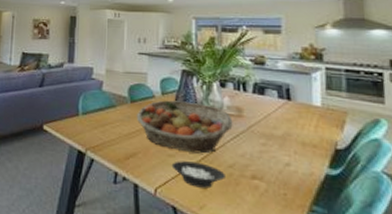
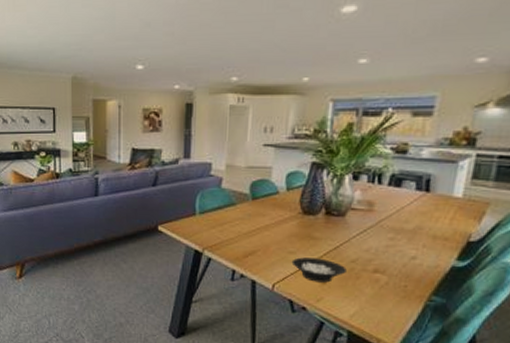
fruit basket: present [136,100,233,154] -> none [257,196,362,250]

